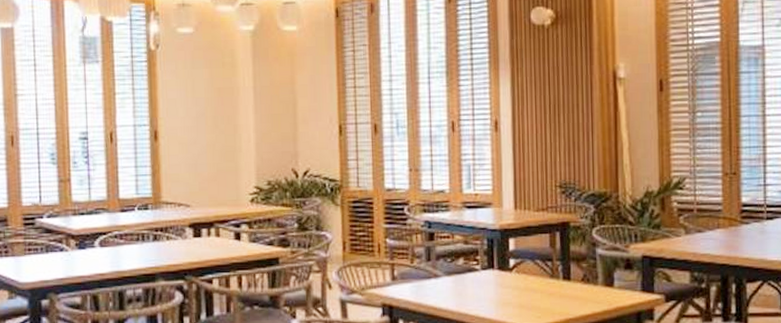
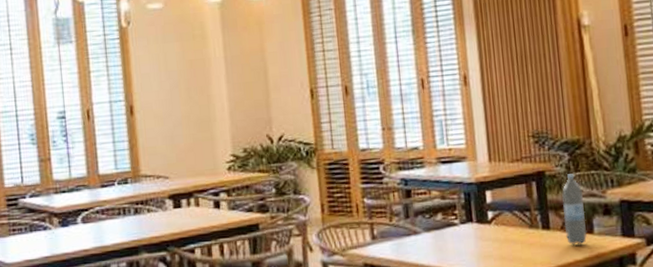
water bottle: none [585,226,608,297] -> present [562,173,587,245]

